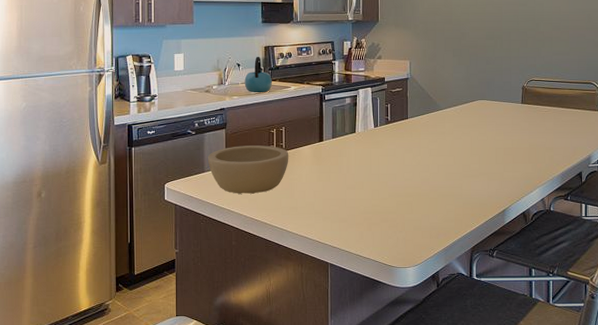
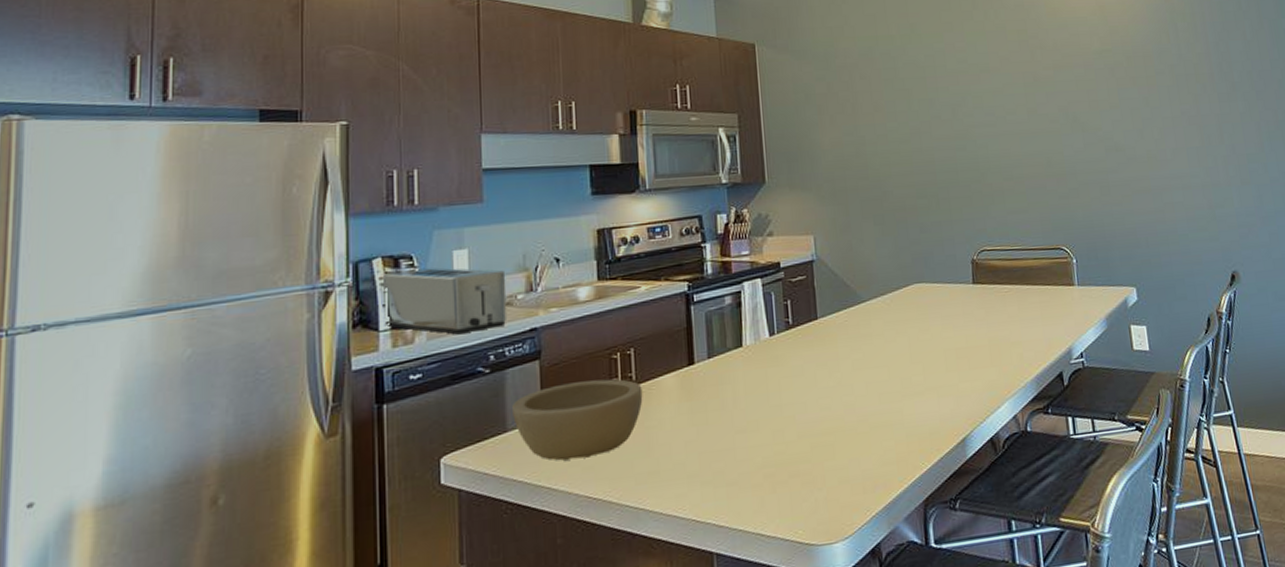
toaster: none [133,64,207,108] -> present [384,267,508,335]
kettle: present [244,56,272,93] -> none [567,244,611,301]

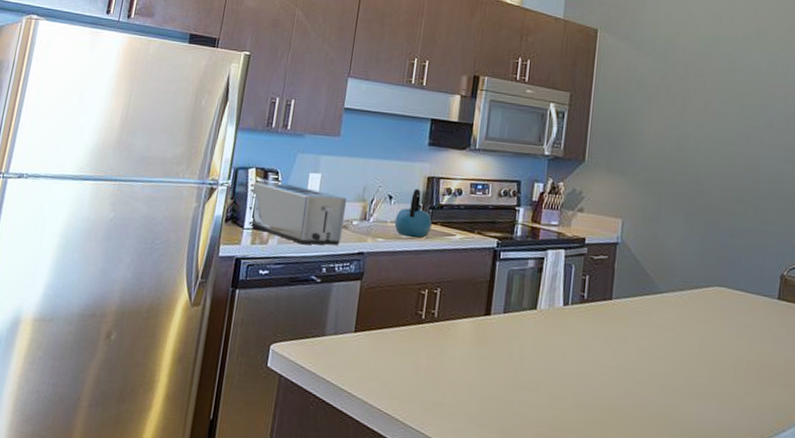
bowl: present [512,379,643,461] -> none [331,306,442,376]
kettle: none [567,244,611,301] -> present [394,188,432,239]

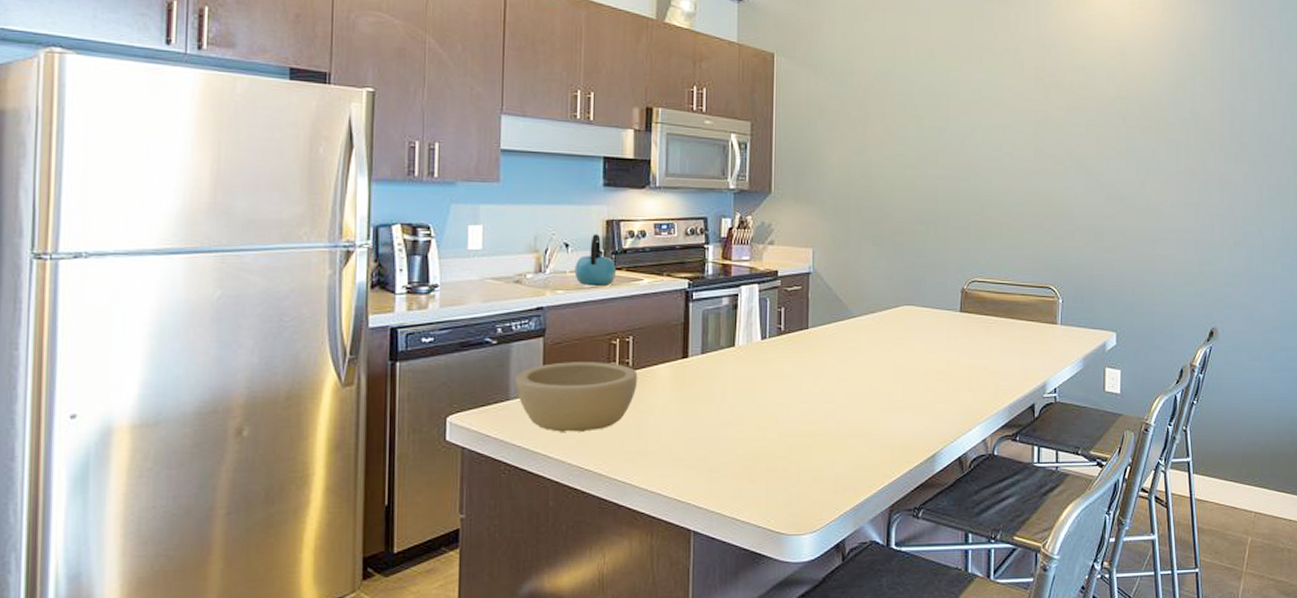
toaster: present [250,181,346,245] -> none [401,239,517,305]
bowl: none [331,306,442,376] -> present [516,362,638,432]

